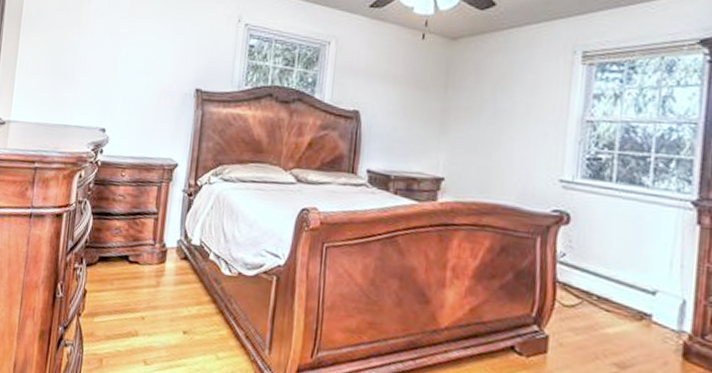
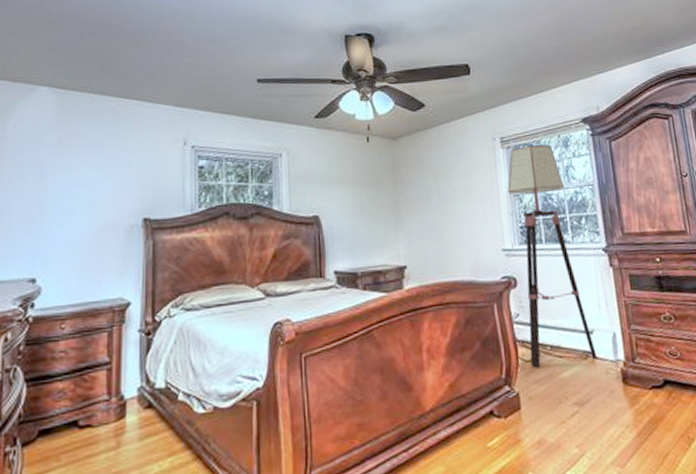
floor lamp: none [569,64,657,325] -> present [507,144,597,368]

